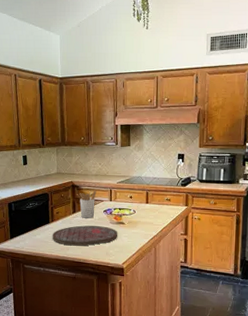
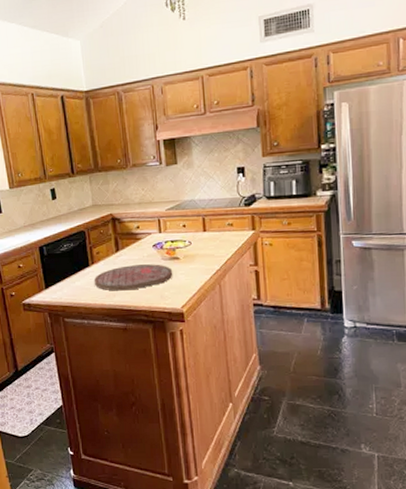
utensil holder: present [77,190,97,218] -> none [118,222,143,257]

